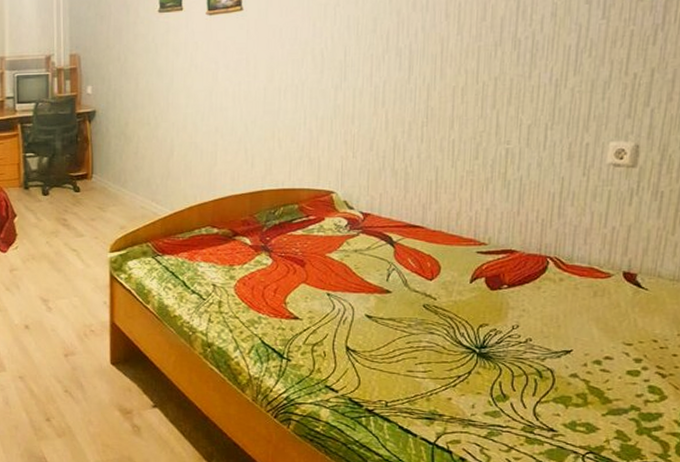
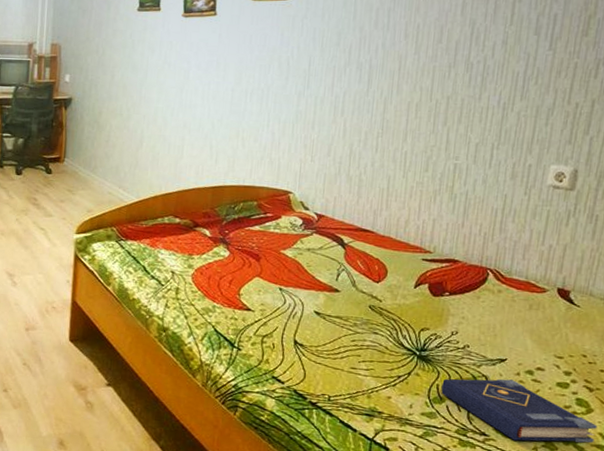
book: none [504,371,672,435] -> present [441,378,598,443]

